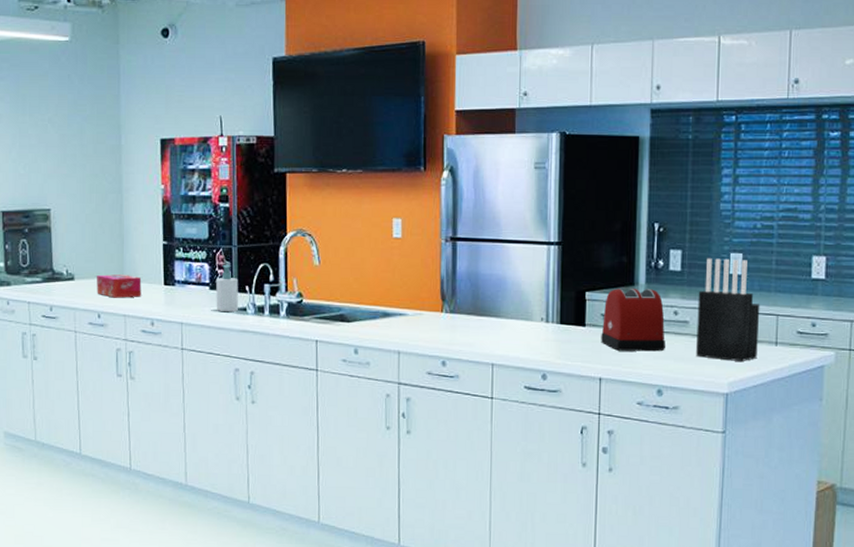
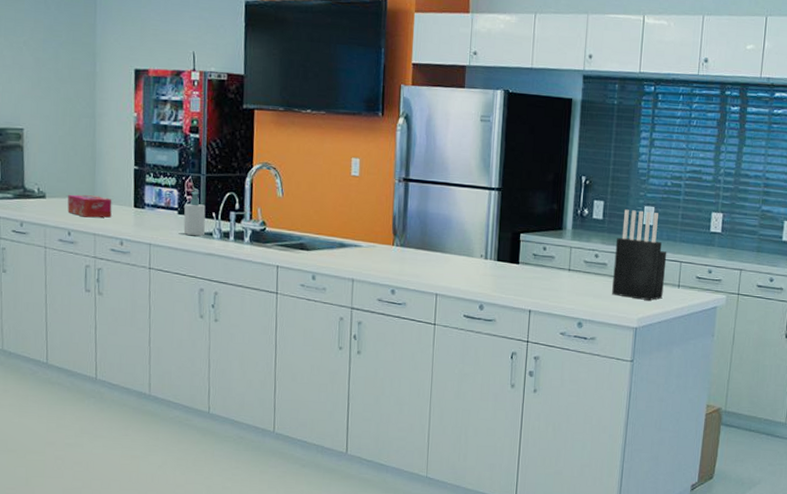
toaster: present [601,288,665,352] -> none [532,232,587,289]

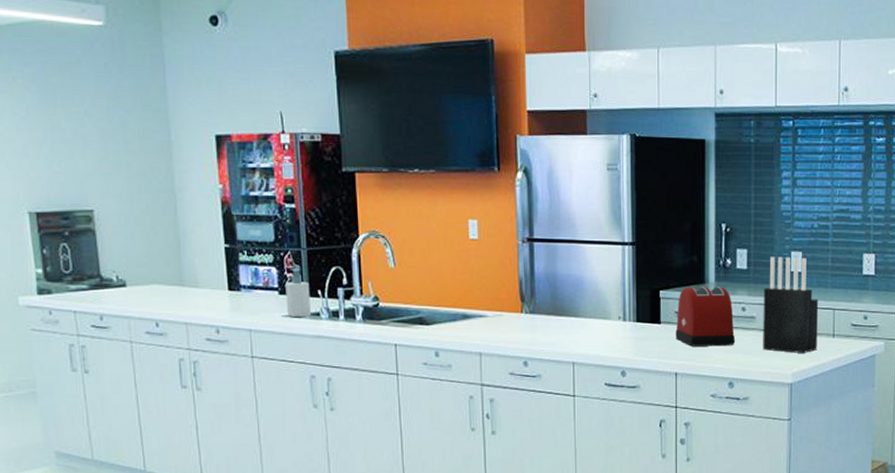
tissue box: present [67,194,112,218] -> none [152,280,204,305]
toaster: none [532,232,587,289] -> present [675,286,735,346]

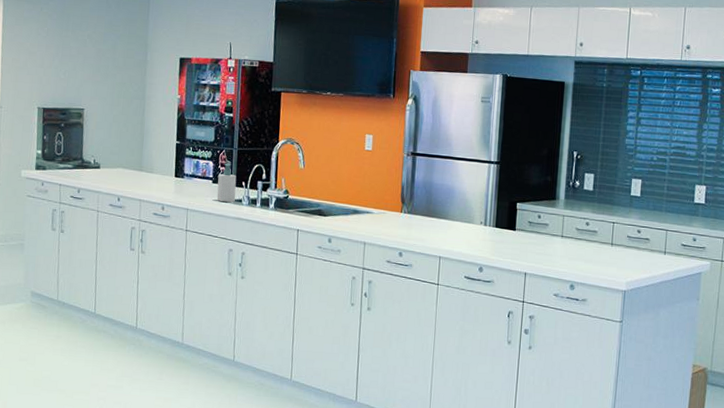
toaster: present [675,286,735,346] -> none [527,202,579,254]
knife block: present [763,257,819,353] -> none [602,182,654,266]

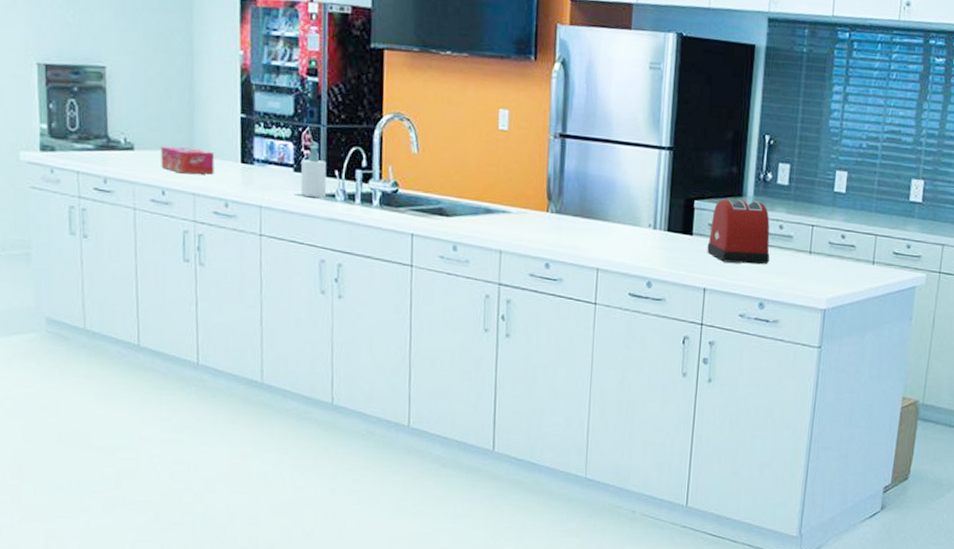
tissue box: none [118,165,157,186] -> present [161,146,215,175]
toaster: none [527,202,579,254] -> present [707,199,770,265]

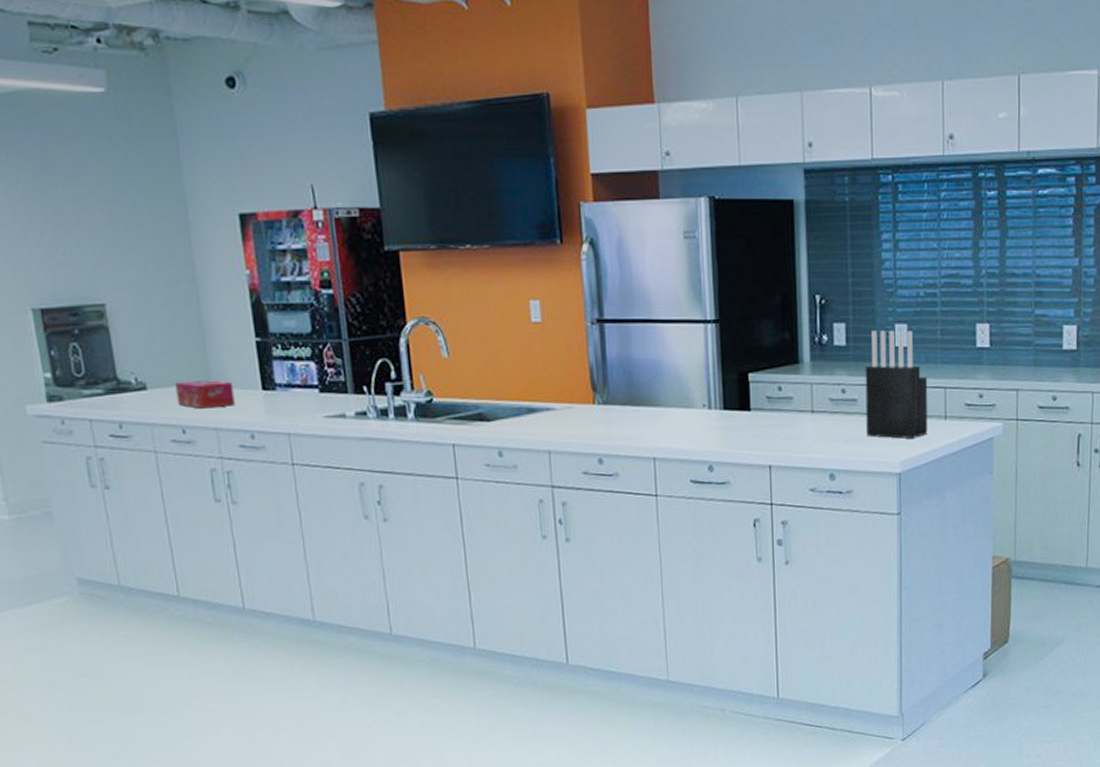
soap bottle: present [300,146,327,198] -> none [326,363,356,417]
toaster: present [707,199,770,265] -> none [767,365,835,435]
knife block: none [798,174,861,279] -> present [865,330,928,439]

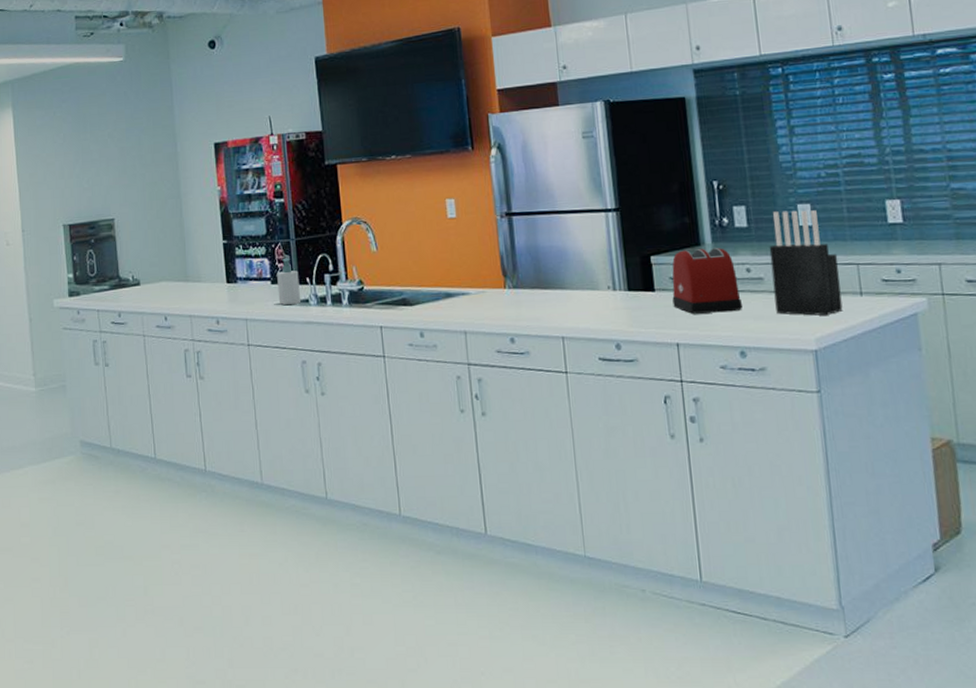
tissue box: present [175,380,235,409] -> none [161,276,205,300]
soap bottle: none [326,363,356,417] -> present [277,259,300,305]
toaster: none [767,365,835,435] -> present [672,247,742,314]

